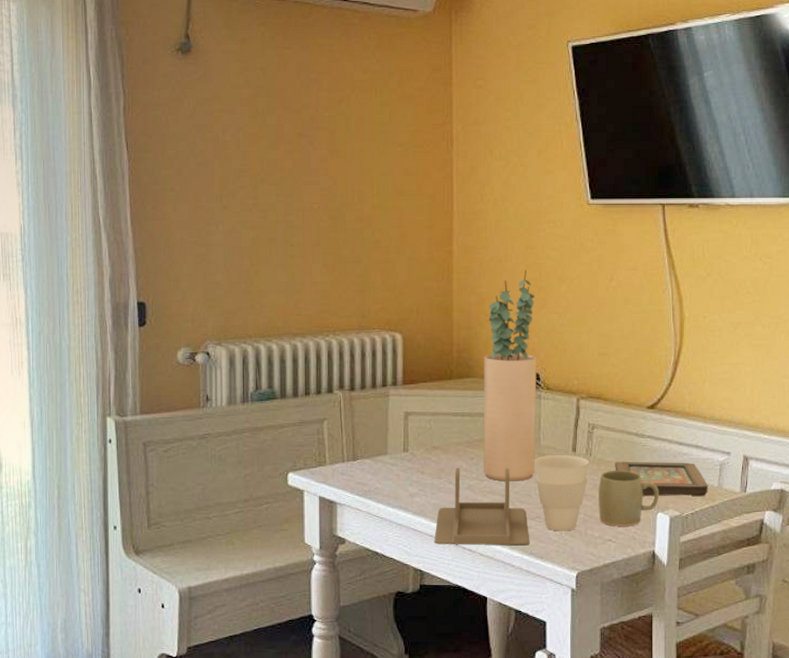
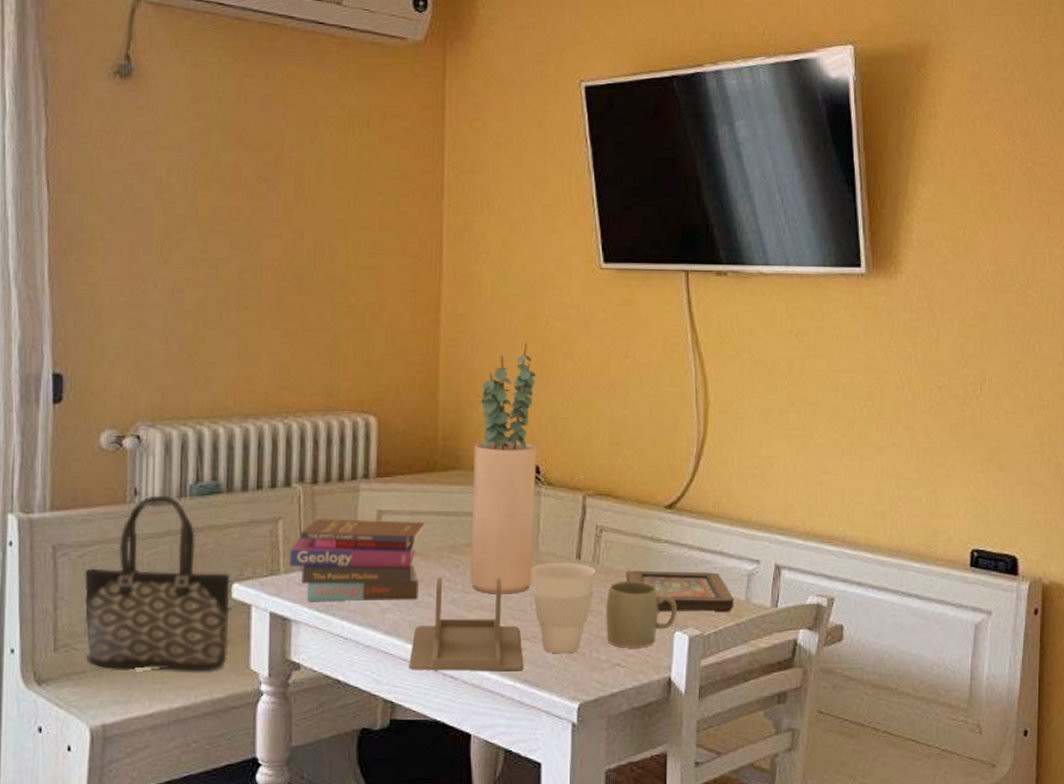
tote bag: none [169,401,287,544] -> present [84,495,231,671]
books: none [334,419,445,487] -> present [290,519,426,601]

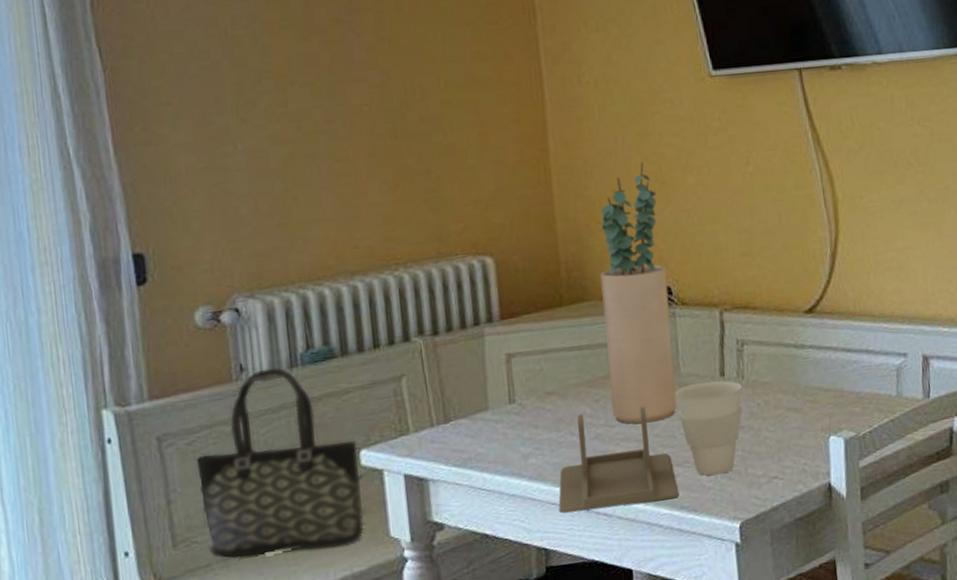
books: present [290,519,426,601] -> none [417,360,560,458]
mug: present [606,581,678,648] -> none [756,391,830,460]
religious icon: present [626,570,735,612] -> none [772,371,886,418]

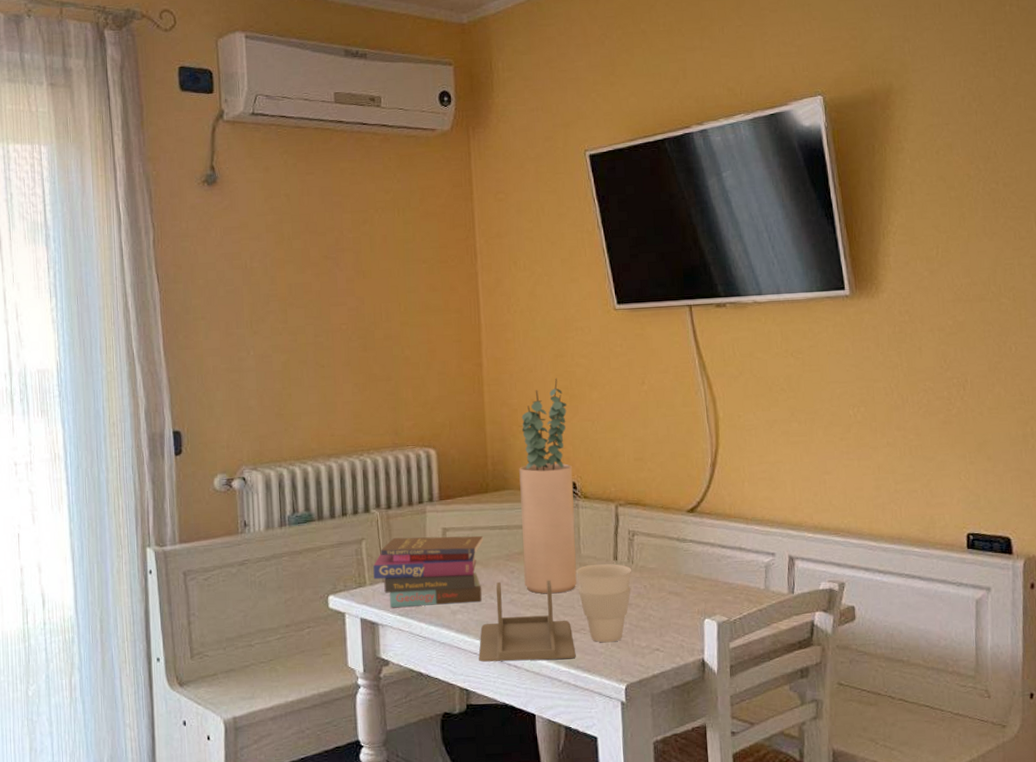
tote bag: present [196,367,364,558] -> none [210,525,329,671]
books: none [417,360,560,458] -> present [373,535,484,607]

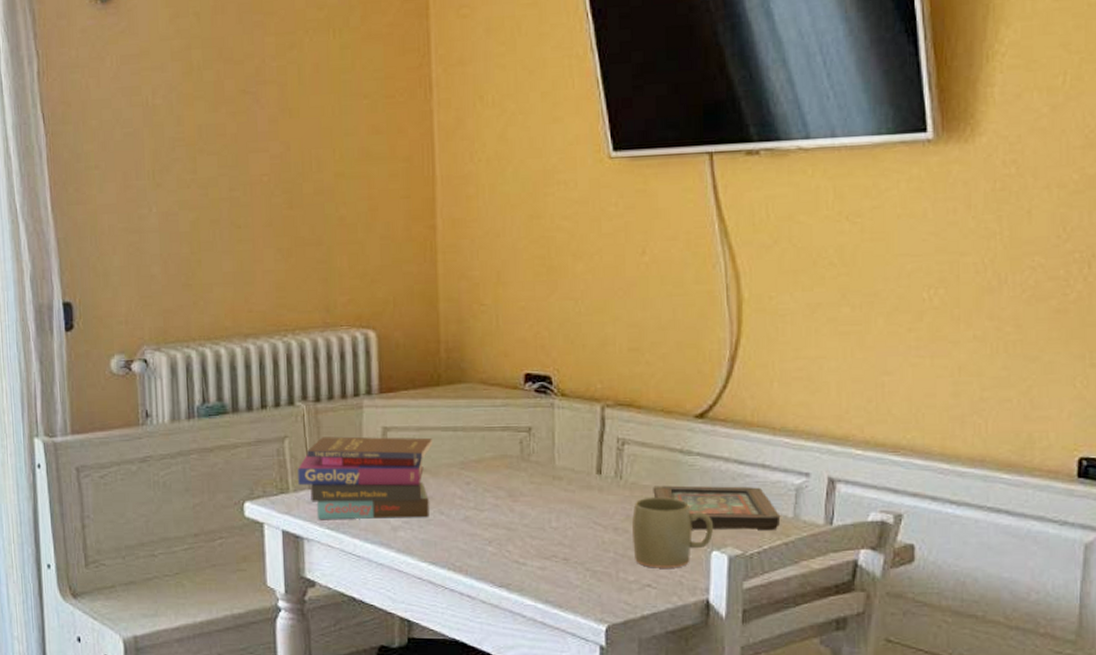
napkin holder: present [478,580,576,662] -> none [424,494,545,591]
vase: present [519,378,577,594] -> none [479,245,549,512]
cup: present [575,563,632,643] -> none [547,477,620,574]
mug: none [642,576,705,635] -> present [632,496,714,568]
religious icon: none [657,565,755,602] -> present [653,485,781,530]

